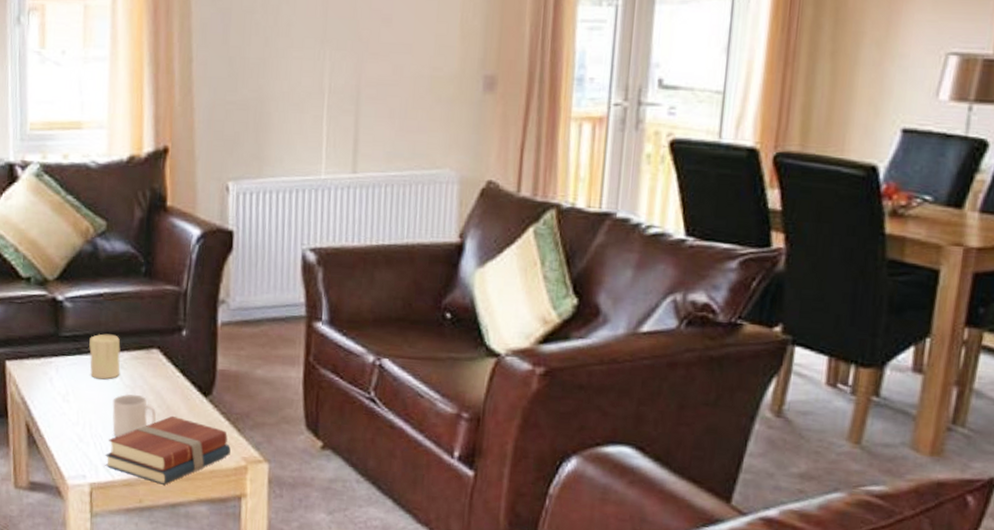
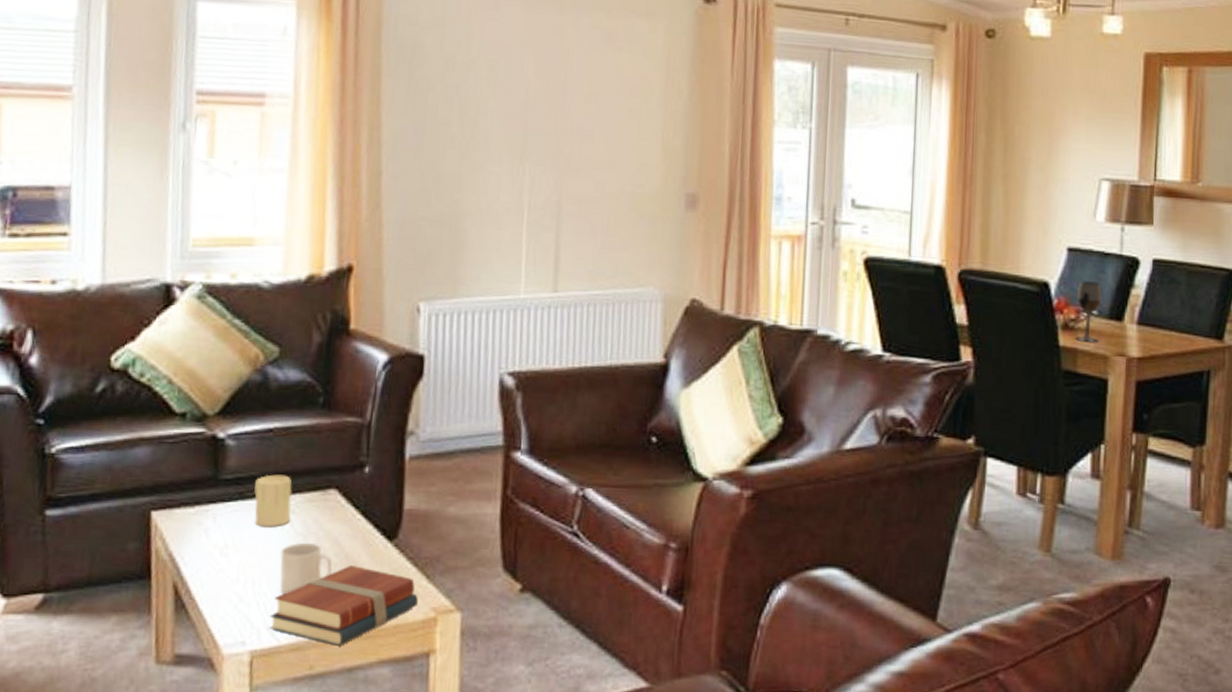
wine glass: none [904,164,941,230] -> present [1075,280,1102,342]

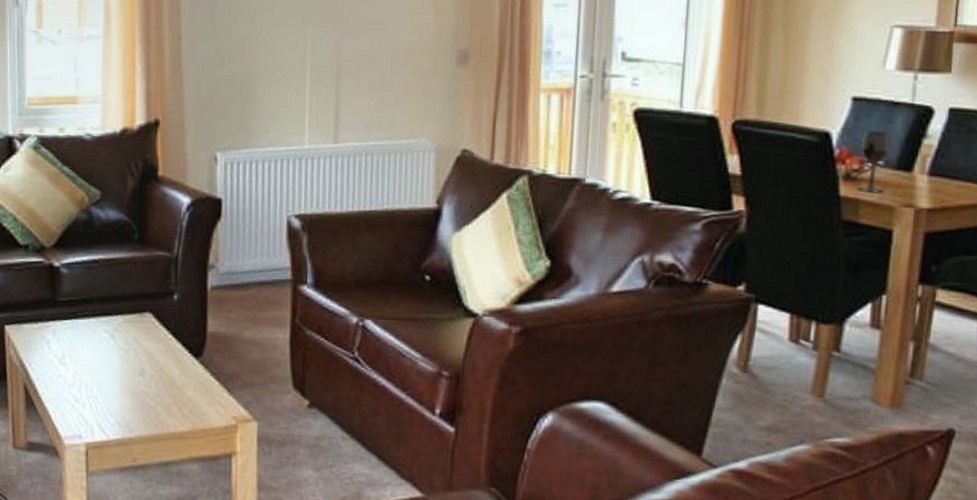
candle: present [254,474,293,528] -> none [85,298,115,343]
books: present [269,564,418,646] -> none [99,376,221,444]
mug: present [279,542,332,594] -> none [107,355,149,398]

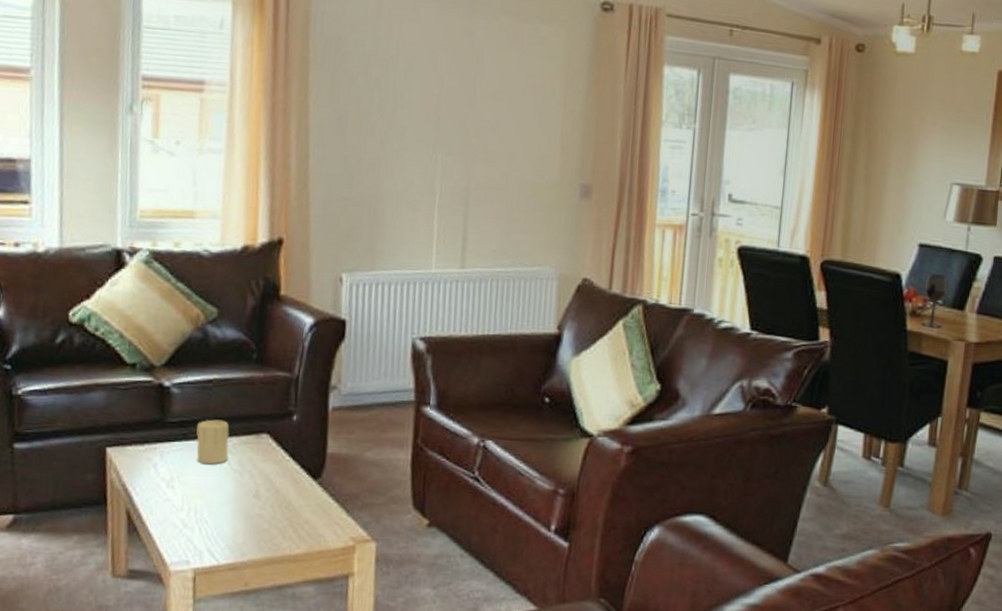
candle: none [85,298,115,343] -> present [196,419,230,465]

